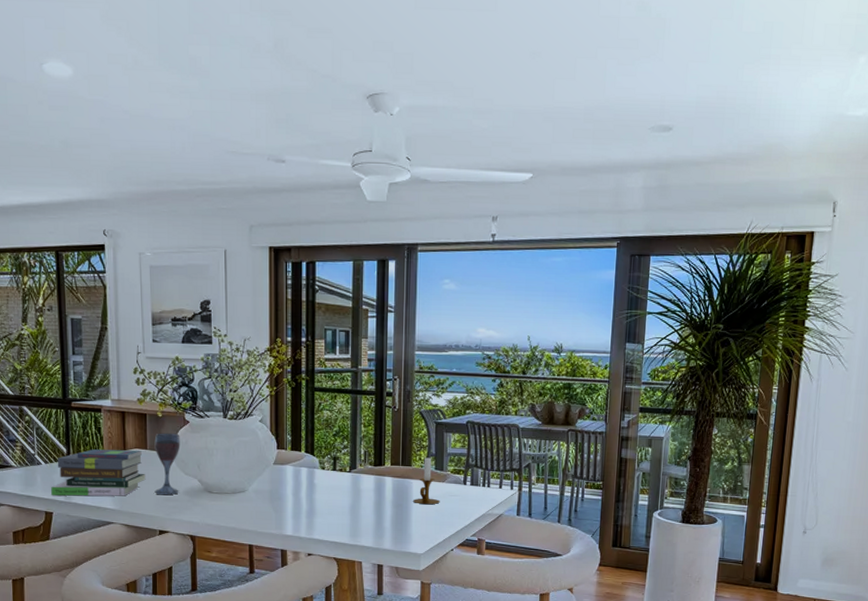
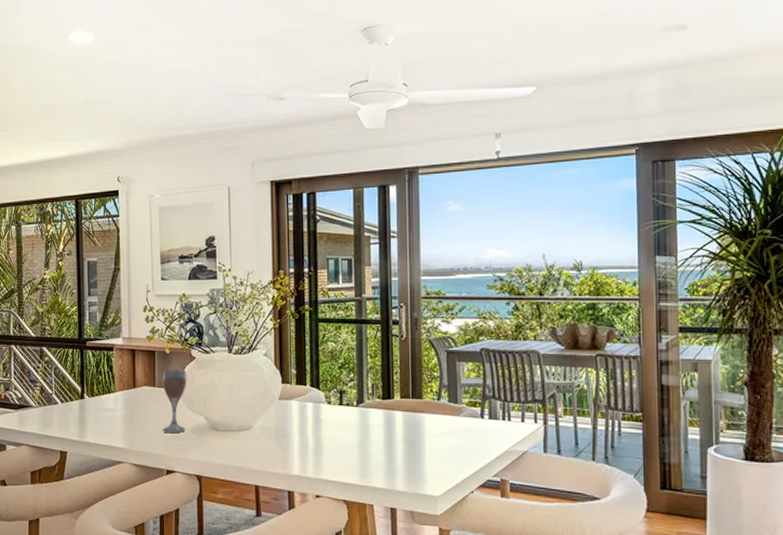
books: present [51,449,146,496] -> none [66,388,154,435]
candlestick: present [413,457,440,505] -> none [426,389,456,441]

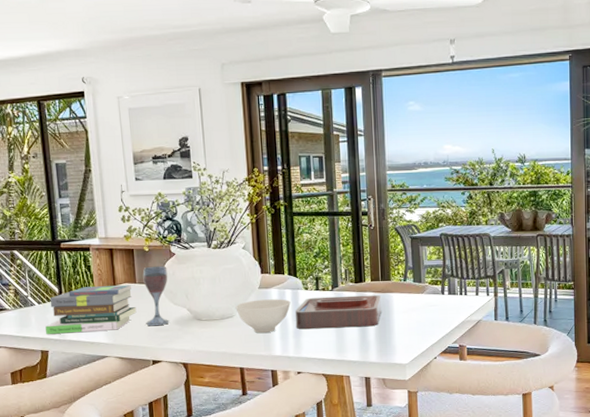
books: none [66,388,154,435] -> present [45,285,137,334]
bowl: none [253,412,312,449] -> present [235,299,291,333]
decorative tray: none [316,413,411,449] -> present [295,295,381,329]

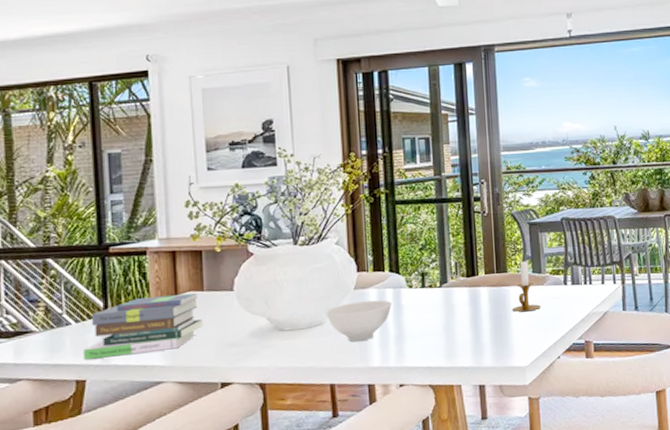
cup: present [142,266,169,326] -> none [212,268,244,341]
decorative tray: present [295,295,381,329] -> none [396,289,497,334]
candlestick: none [395,271,421,317] -> present [512,261,541,312]

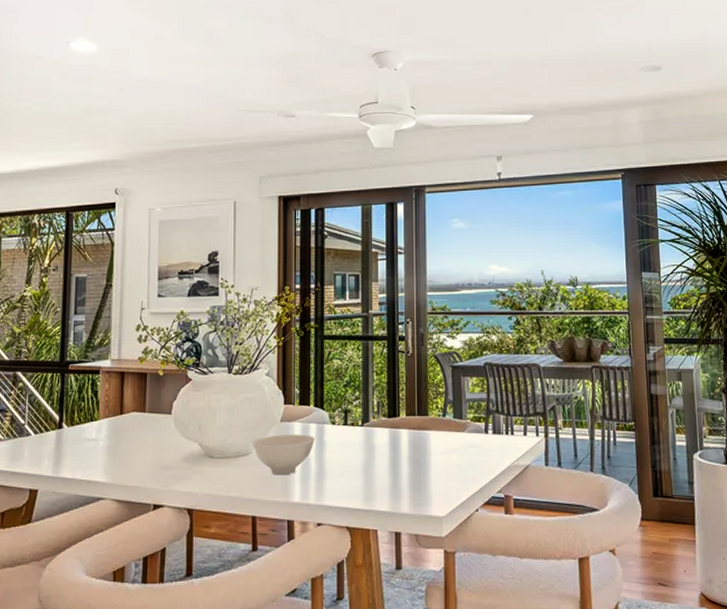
books: present [84,293,203,360] -> none [38,414,142,470]
candlestick: present [512,261,541,312] -> none [432,405,461,459]

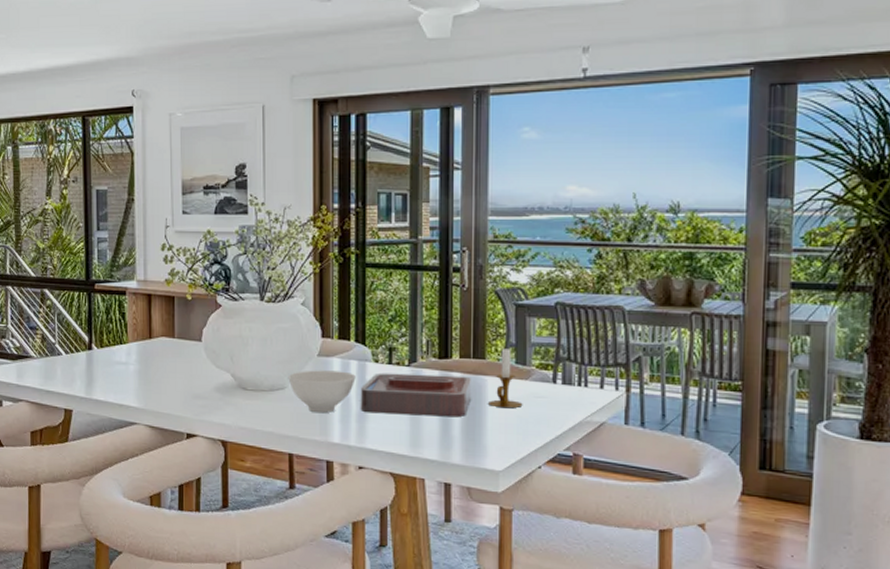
decorative tray: none [319,432,416,471] -> present [360,372,471,416]
candlestick: none [432,405,461,459] -> present [488,348,523,409]

